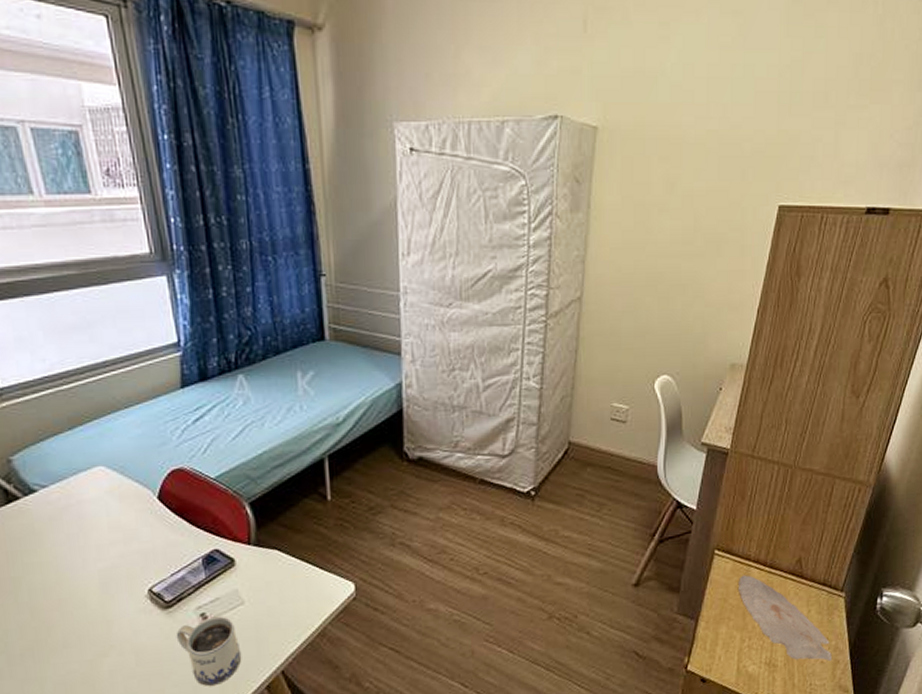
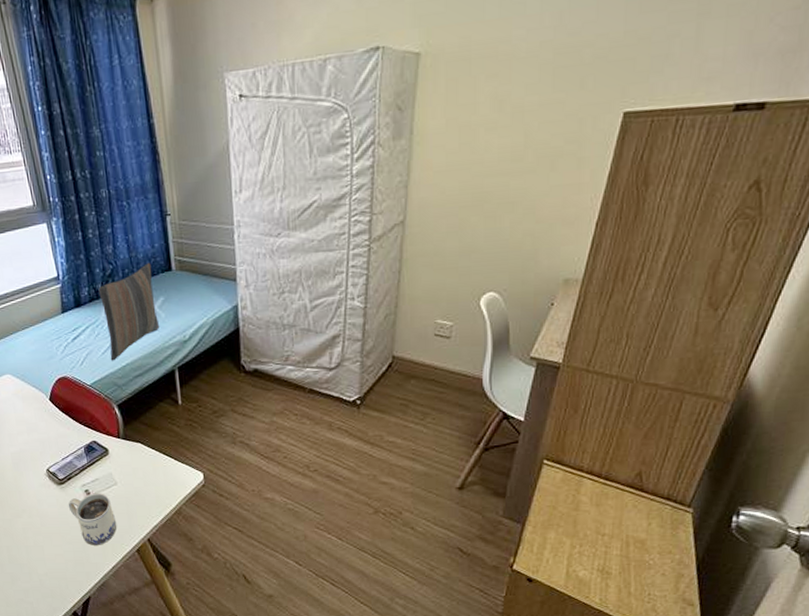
pillow: none [231,330,307,448] -> present [98,263,159,361]
tissue: present [739,575,832,662] -> none [569,485,675,575]

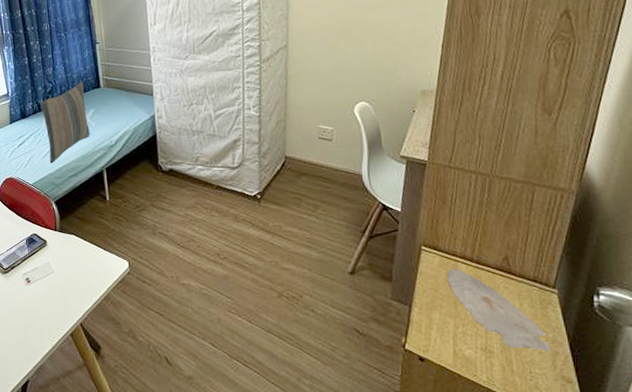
mug: present [68,493,117,545] -> none [11,281,54,330]
tissue: none [569,485,675,575] -> present [447,269,550,353]

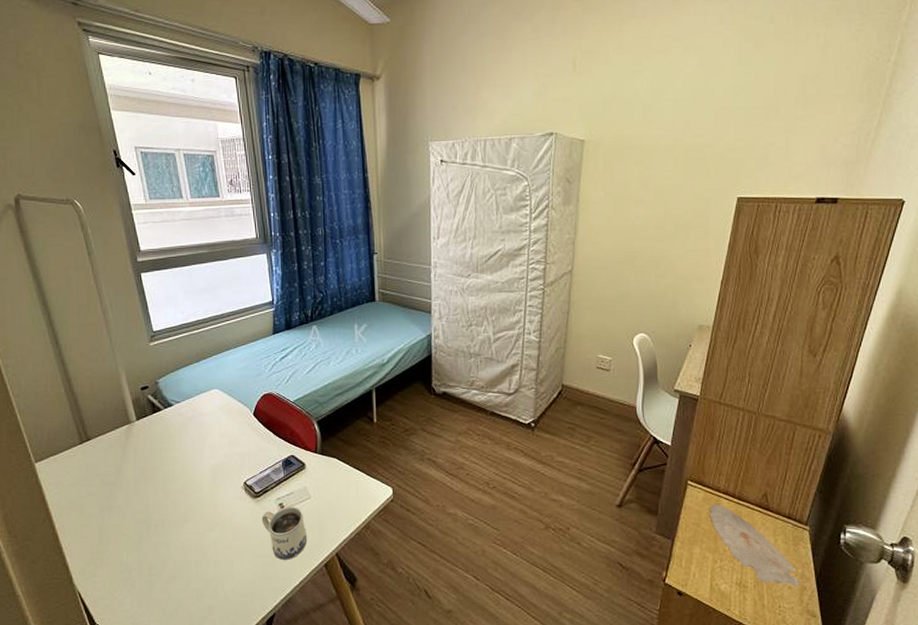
mug: none [11,281,54,330] -> present [261,506,308,560]
pillow: present [40,82,90,164] -> none [308,294,361,380]

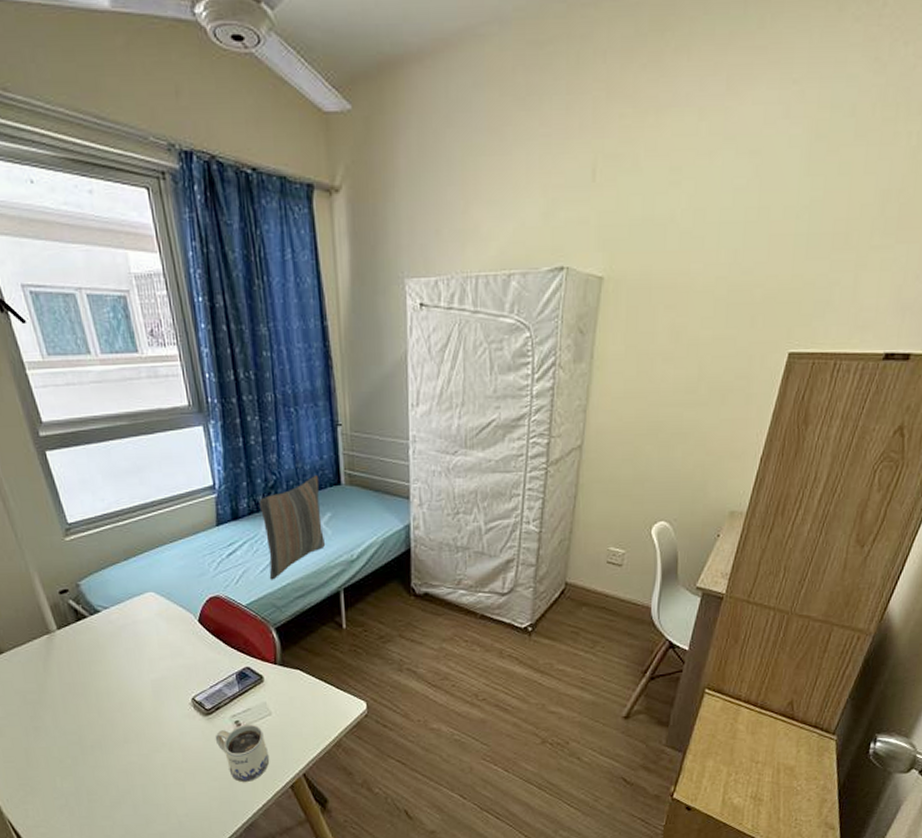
pillow: none [308,294,361,380] -> present [259,476,325,580]
tissue: present [710,504,799,588] -> none [727,714,820,800]

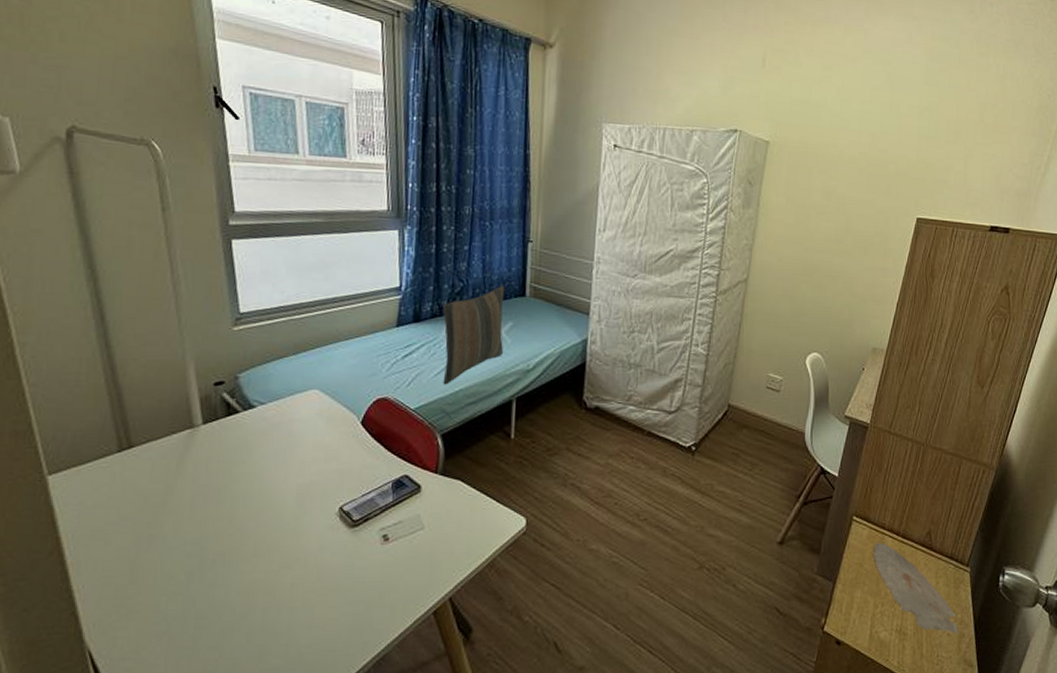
mug: present [215,724,270,782] -> none [357,539,415,606]
tissue: none [727,714,820,800] -> present [873,542,958,635]

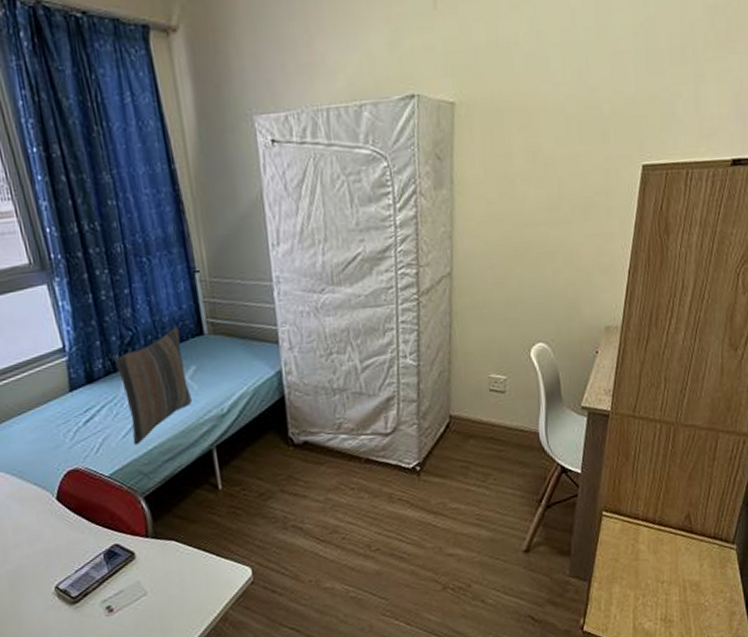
tissue: present [873,542,958,635] -> none [629,533,728,615]

